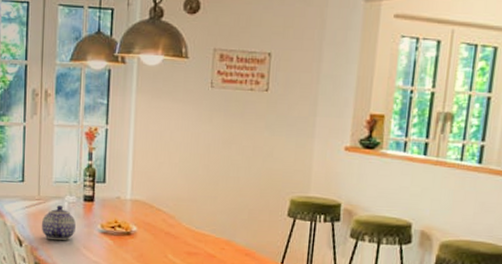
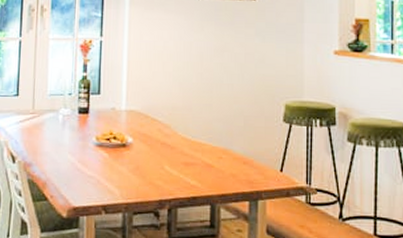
teapot: present [41,205,76,241] -> none [35,119,70,155]

